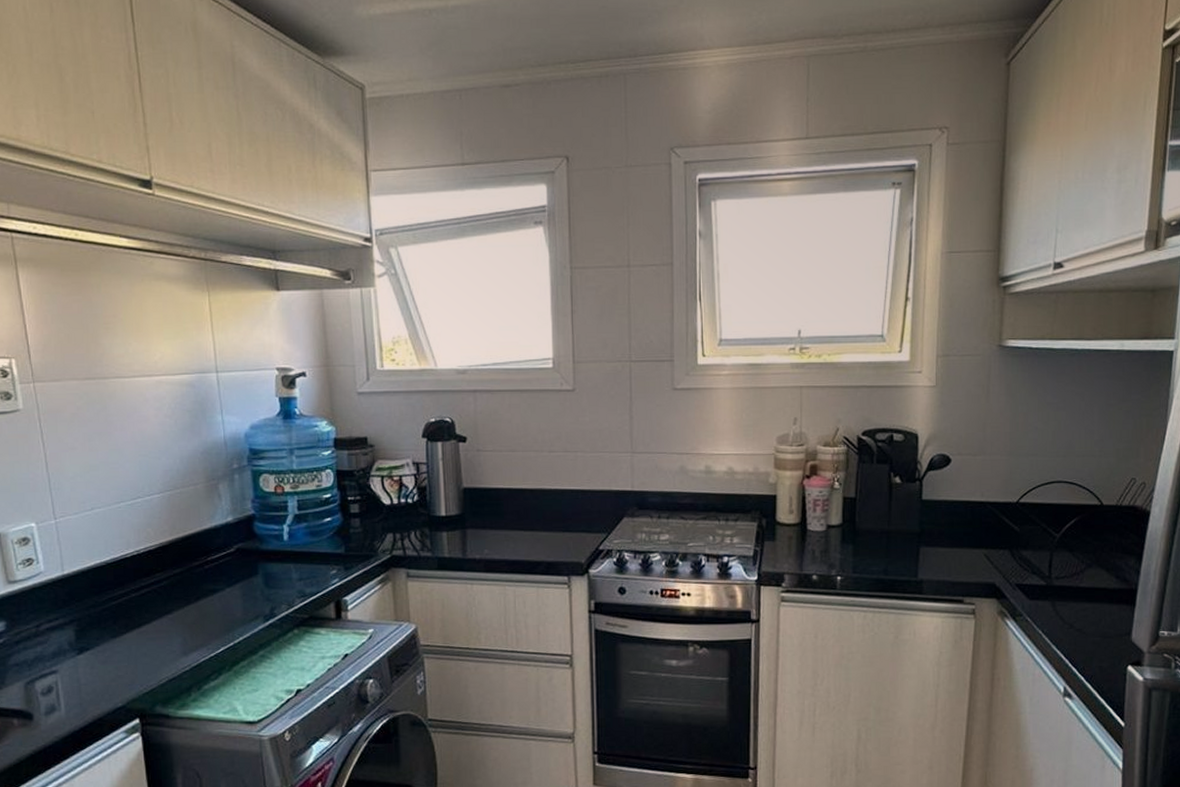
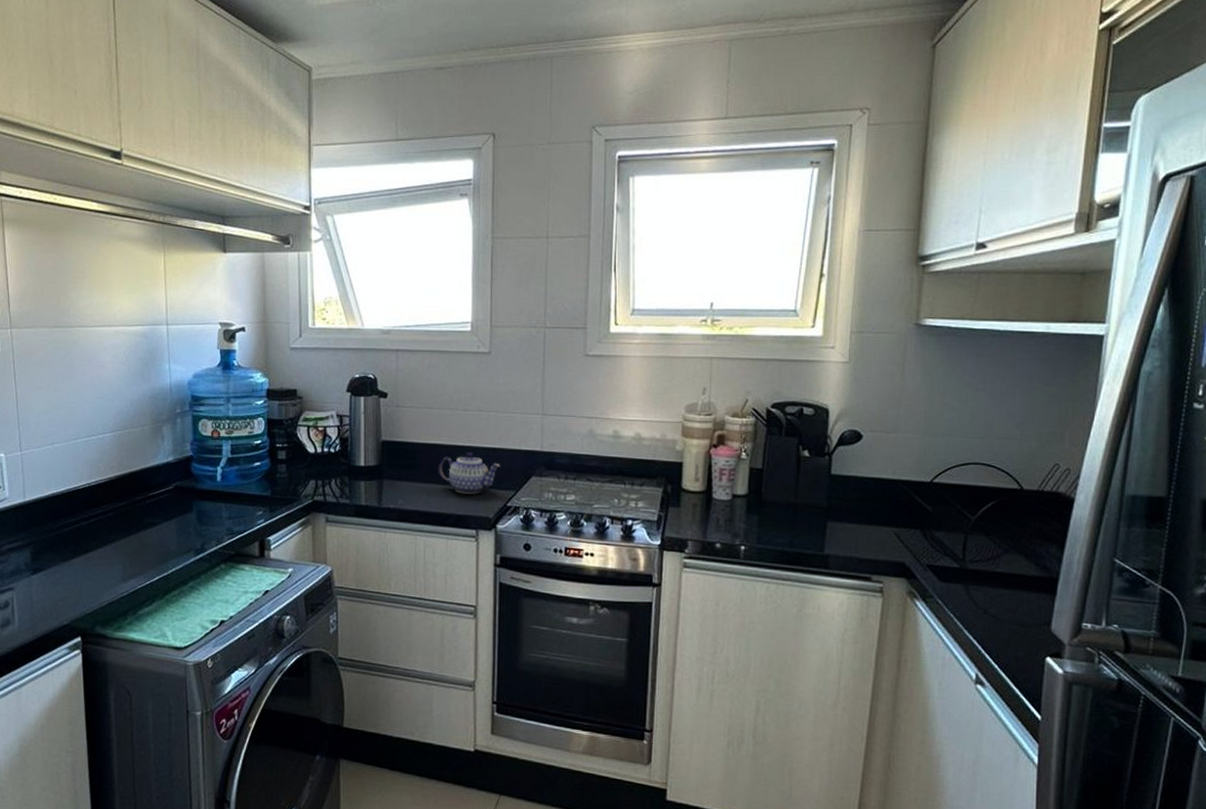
teapot: none [524,495,591,539] -> present [438,451,501,494]

